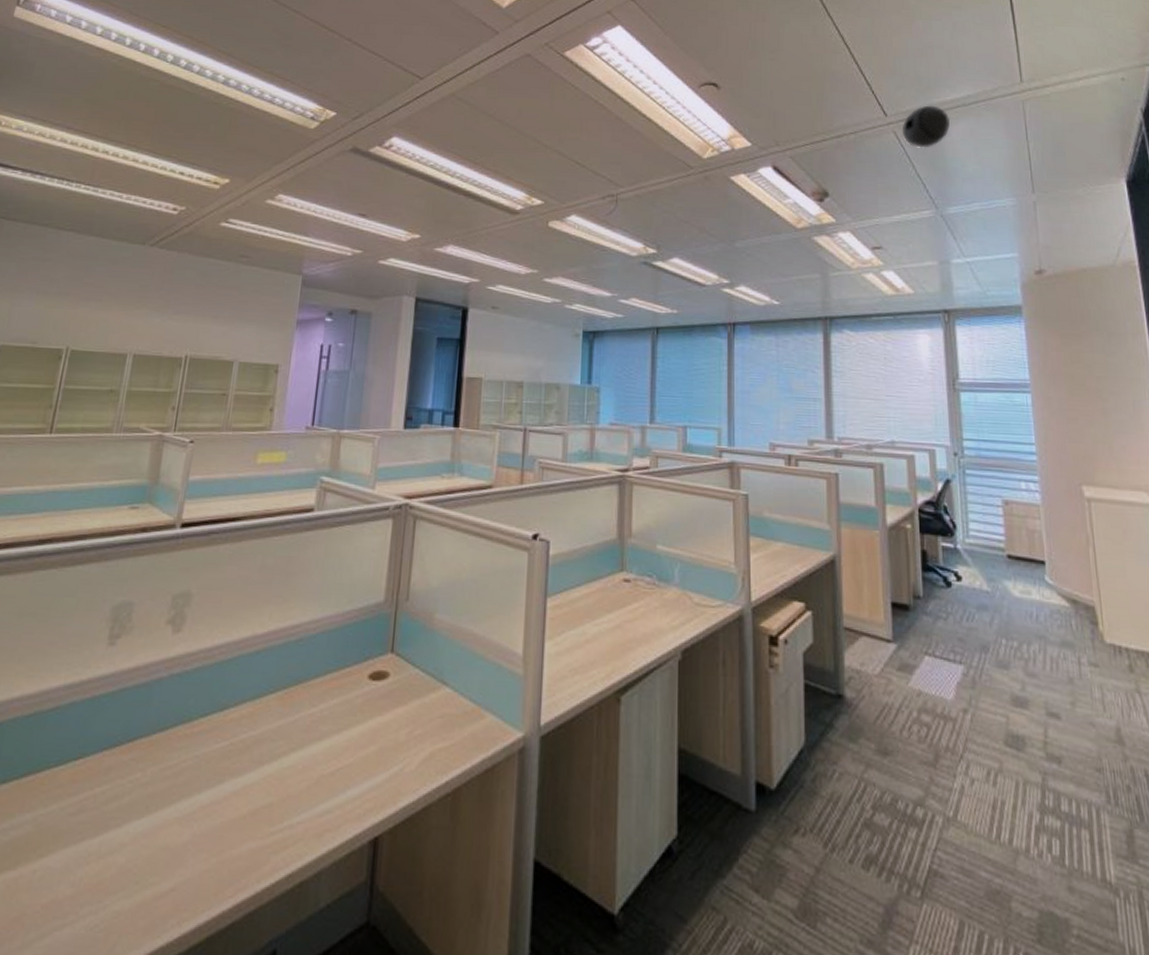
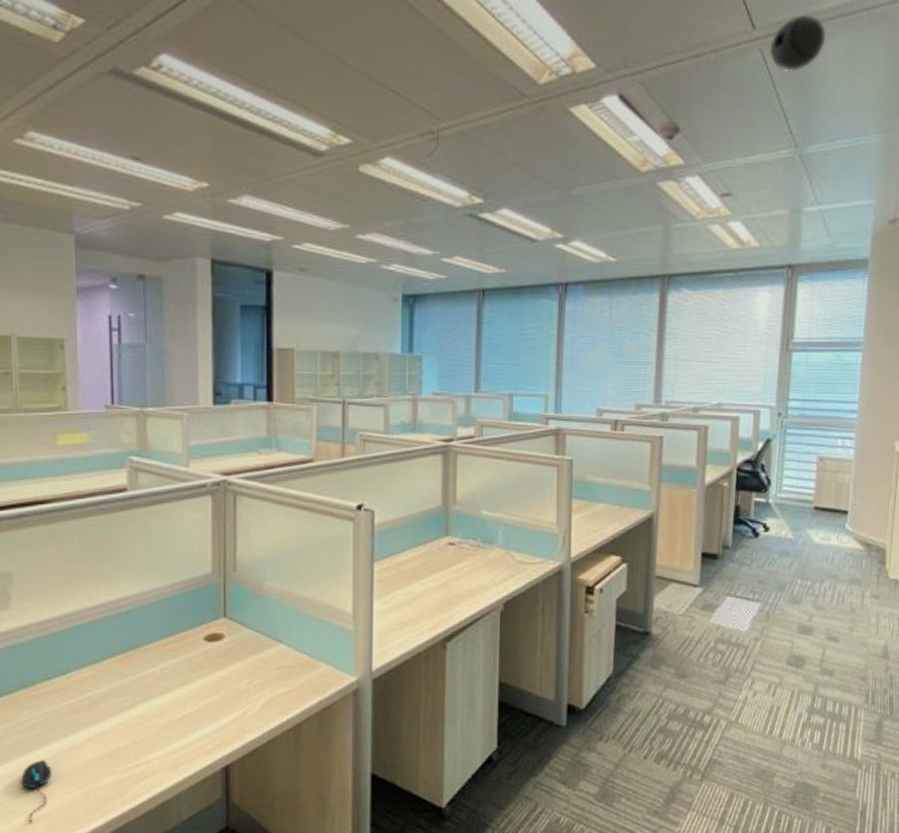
mouse: none [153,816,190,898] -> present [22,760,51,823]

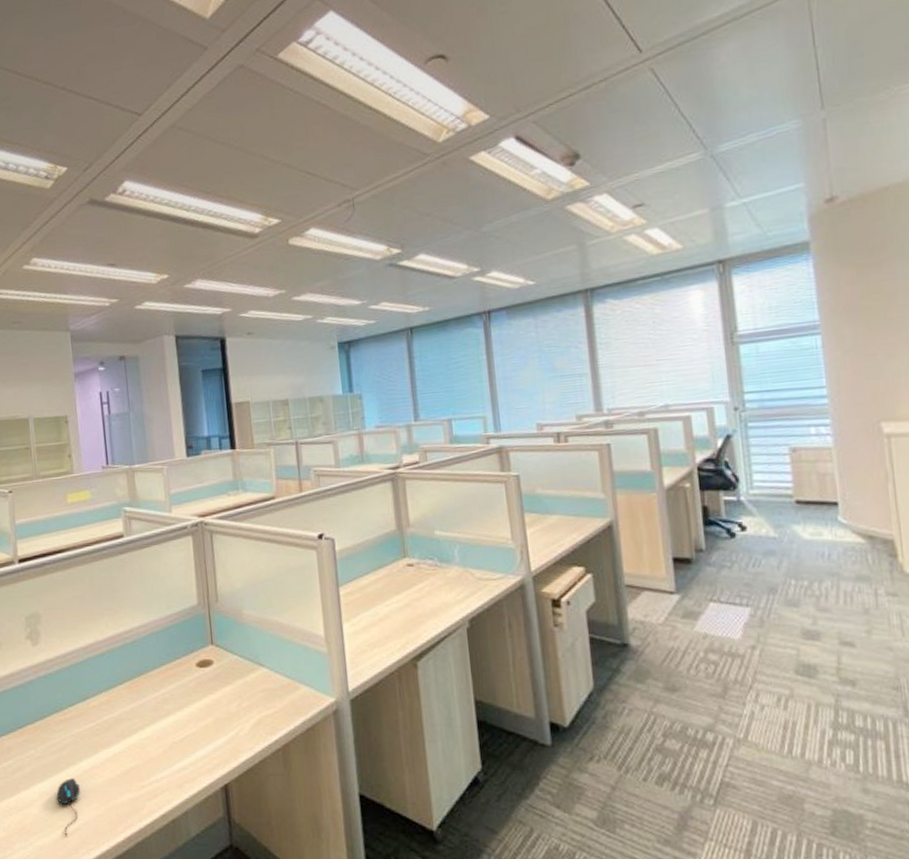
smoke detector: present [769,14,827,72] -> none [660,27,719,83]

